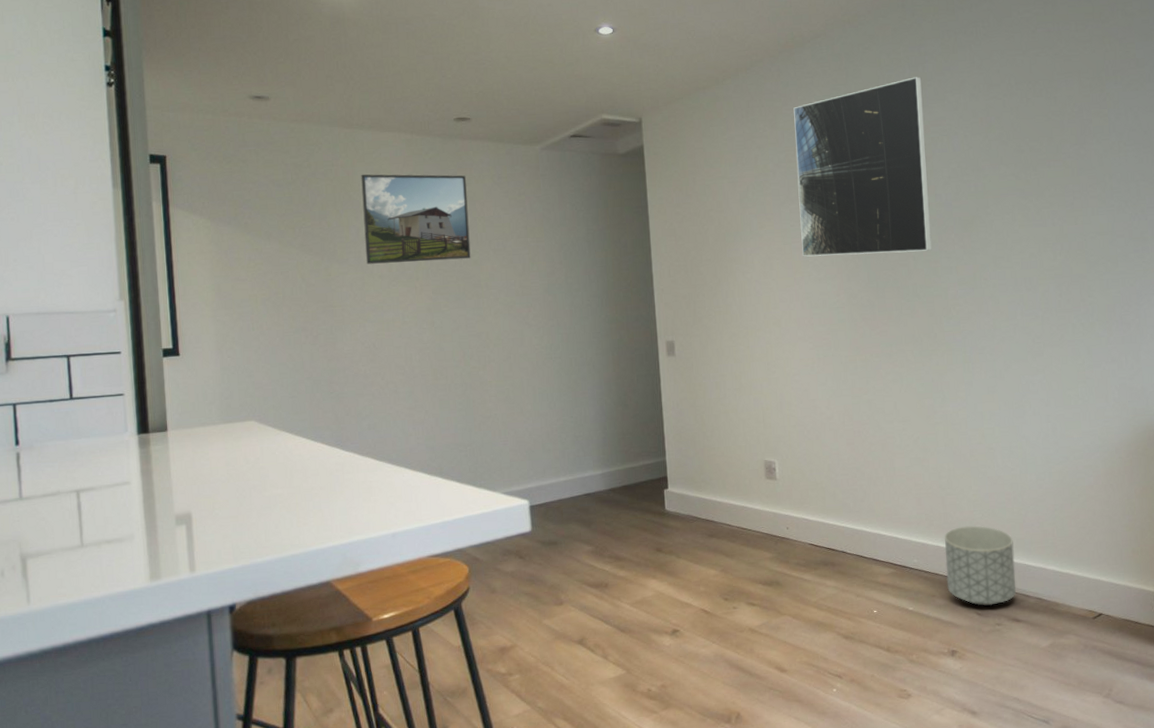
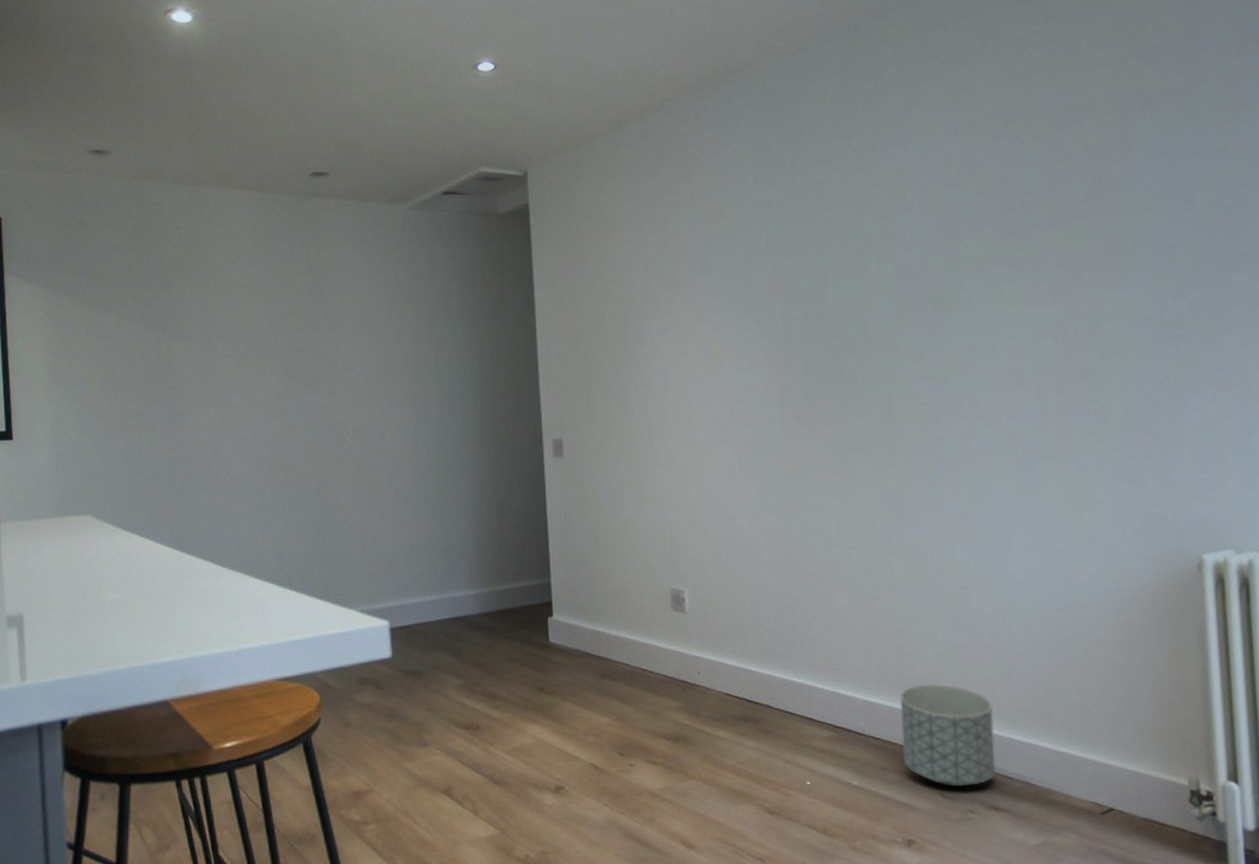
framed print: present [361,174,471,264] -> none [206,238,327,342]
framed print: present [793,76,932,257] -> none [713,115,889,340]

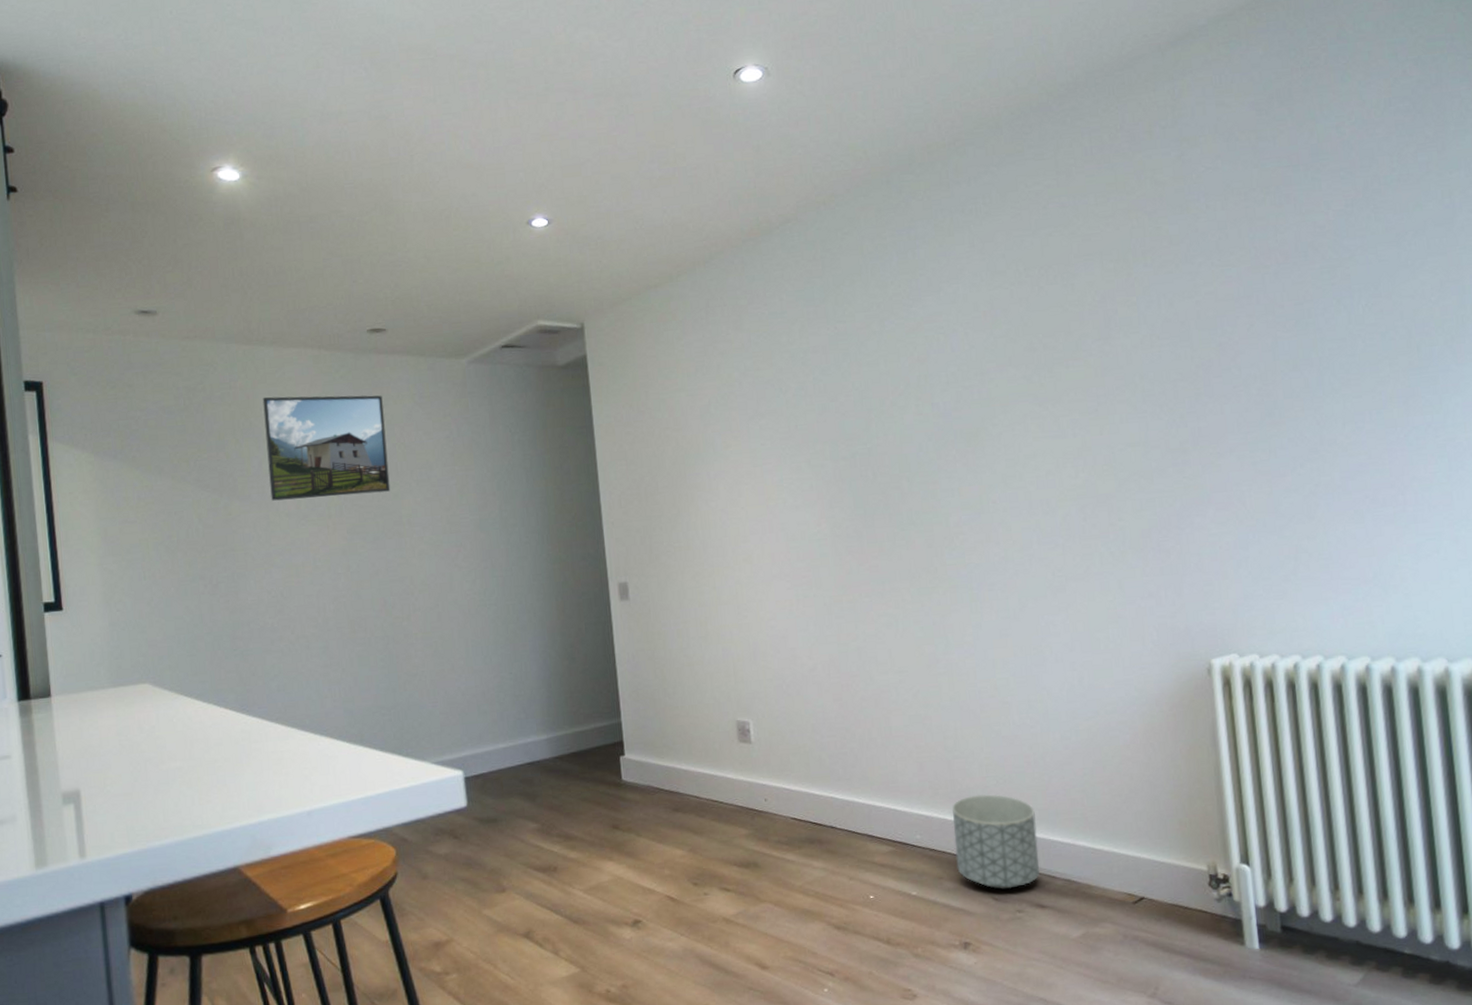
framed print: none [206,238,327,342] -> present [262,395,391,501]

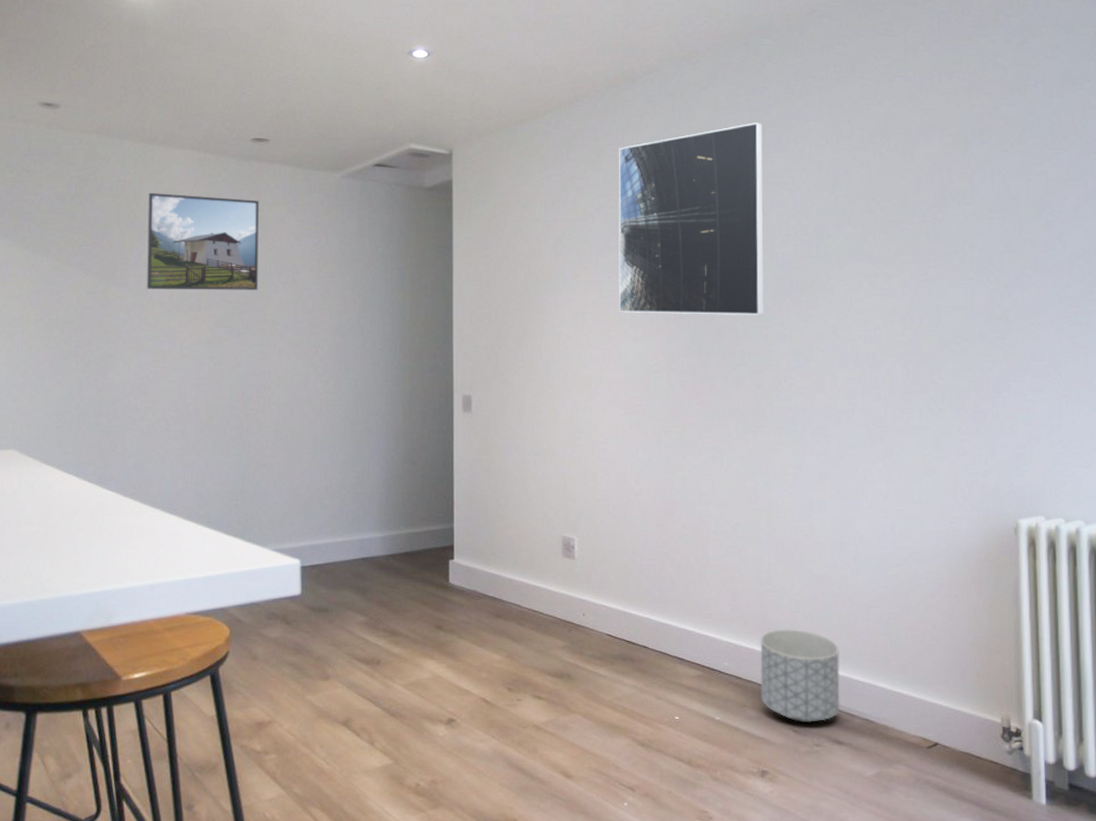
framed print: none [761,265,929,481] -> present [618,122,764,315]

